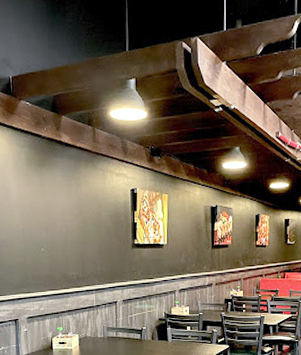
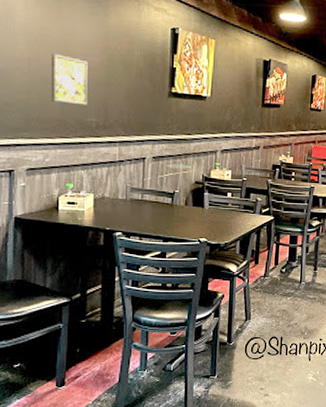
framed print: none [39,223,69,262] -> present [50,54,88,106]

